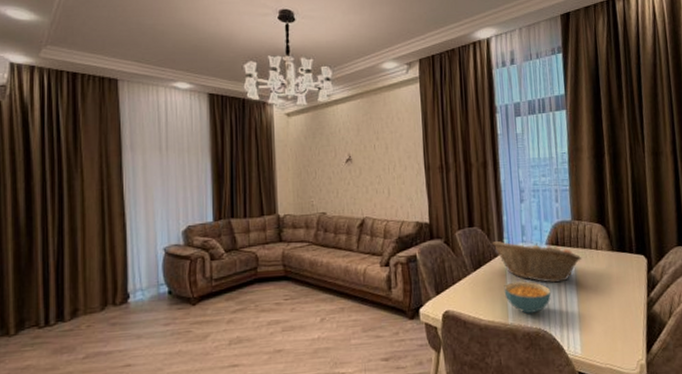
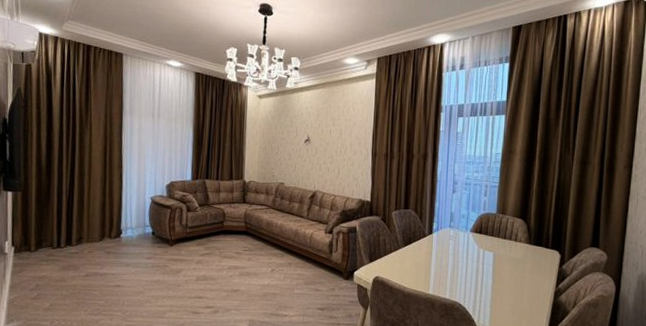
fruit basket: present [491,241,582,283] -> none [422,224,502,265]
cereal bowl: present [504,281,552,314] -> none [428,260,470,289]

